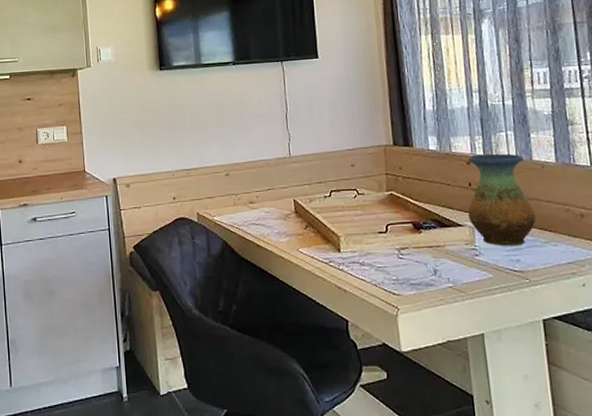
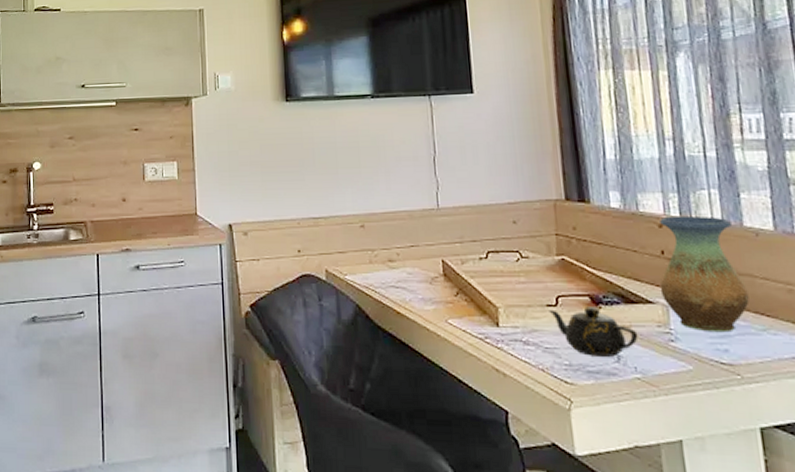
teapot: none [380,231,451,272] -> present [549,307,639,357]

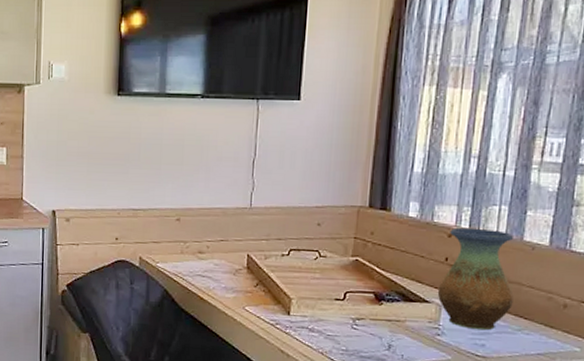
teapot: present [549,307,639,357] -> none [336,302,410,345]

